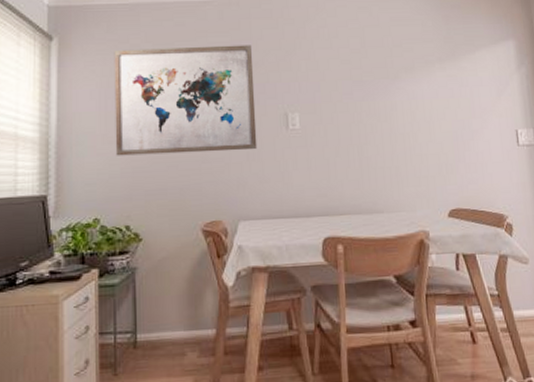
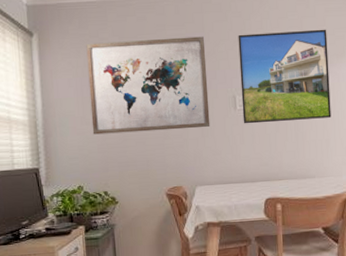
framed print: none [291,40,401,147] -> present [238,29,332,124]

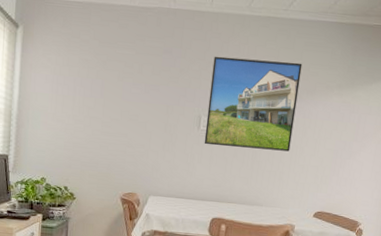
wall art: present [86,36,210,135] -> none [61,43,181,142]

